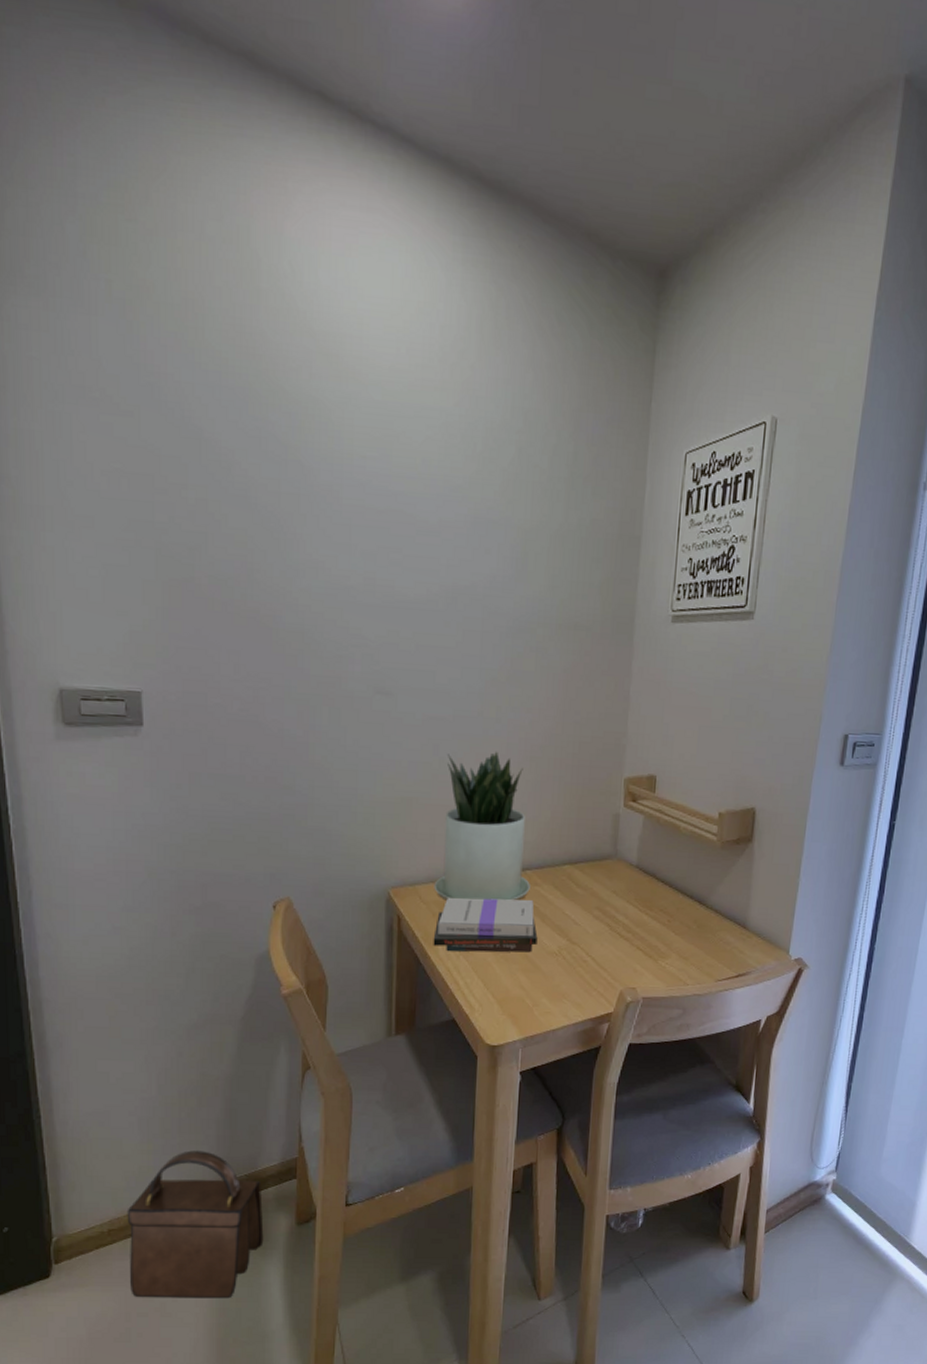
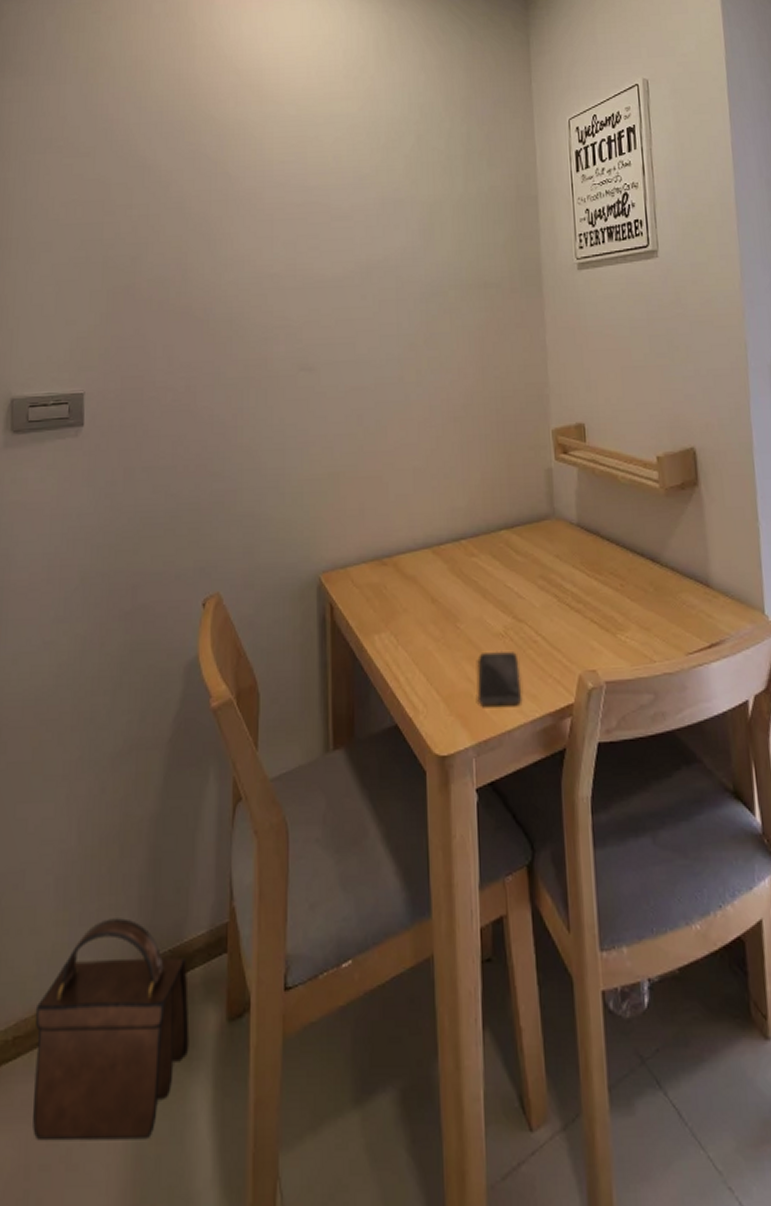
books: present [433,897,538,953] -> none [368,572,480,643]
planter: present [434,751,530,901] -> none [366,415,467,583]
smartphone: none [529,966,569,1011] -> present [477,651,522,707]

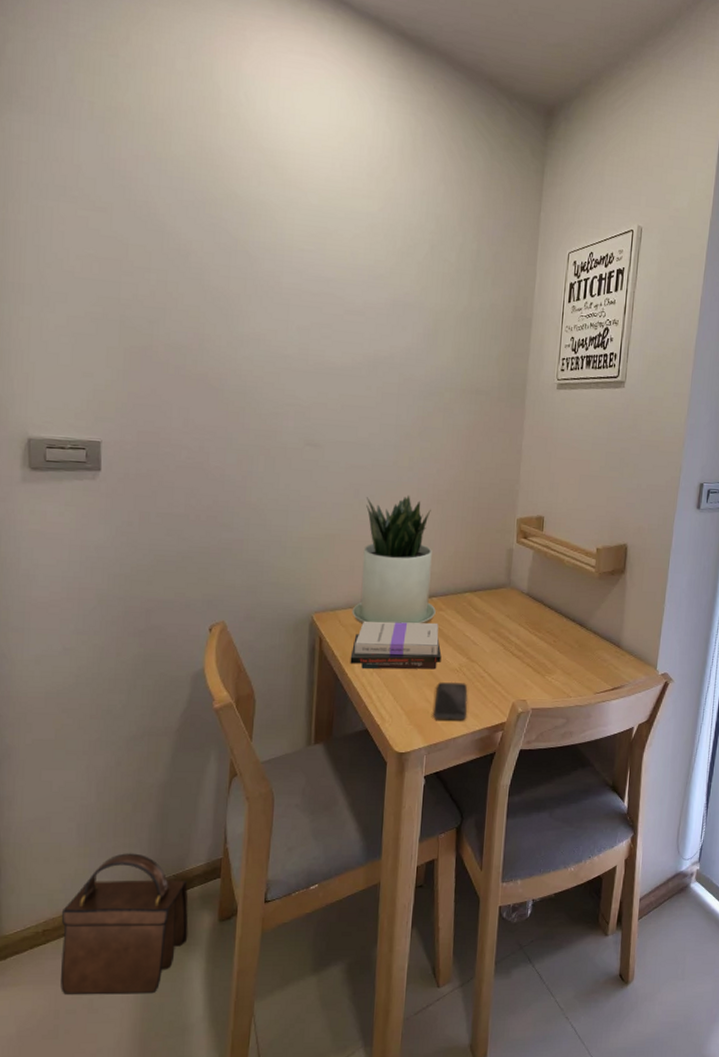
planter: none [366,415,467,583] -> present [352,495,436,624]
books: none [368,572,480,643] -> present [350,621,442,670]

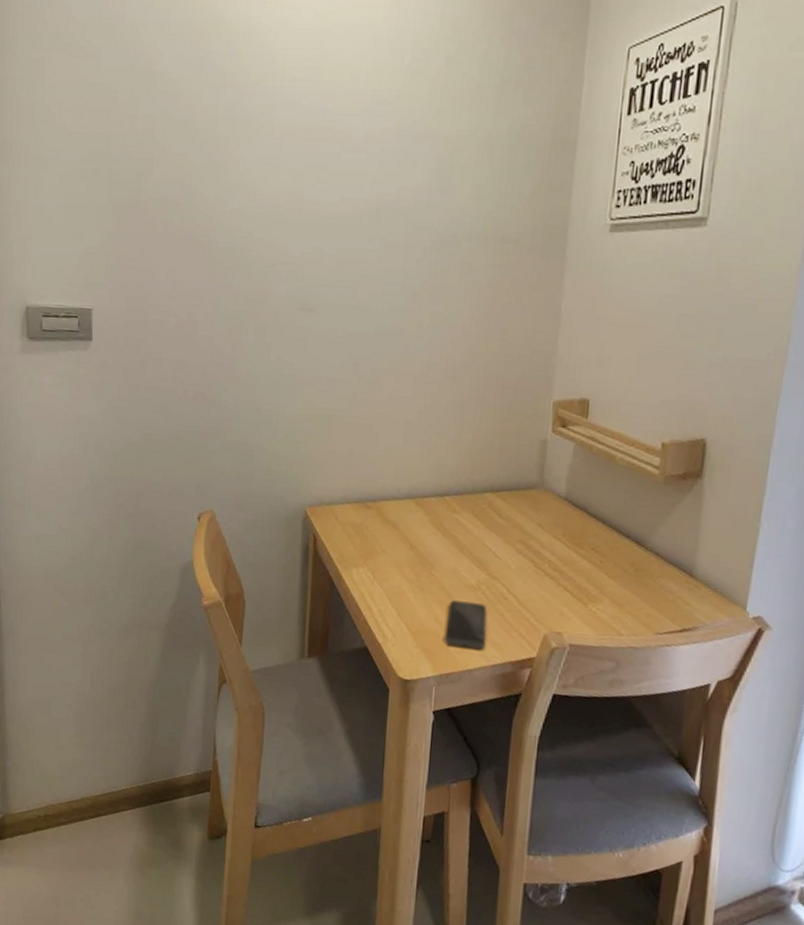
handbag: present [61,853,189,995] -> none [60,749,178,902]
books: present [350,621,442,670] -> none [347,519,455,584]
planter: present [352,495,436,624] -> none [350,369,449,529]

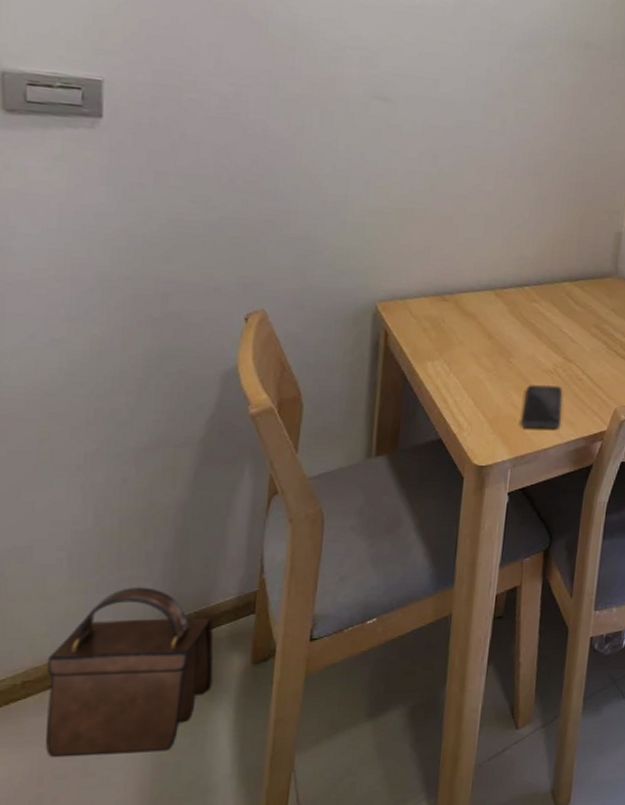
handbag: none [60,749,178,902] -> present [46,587,214,757]

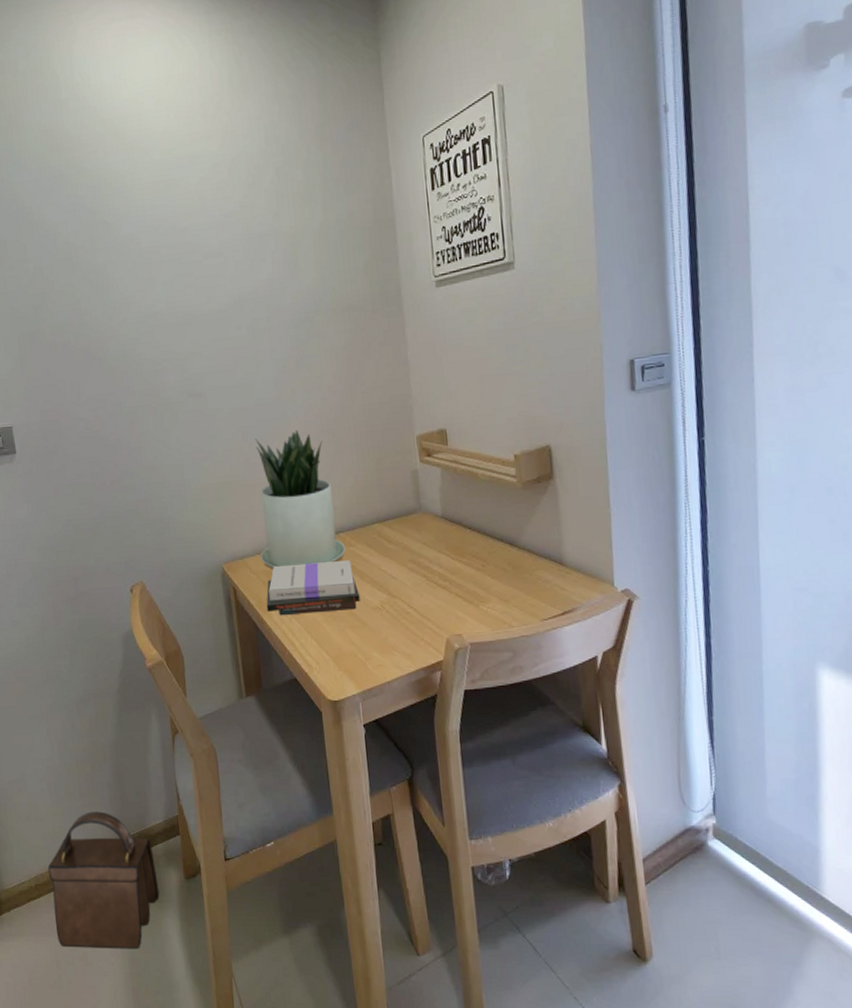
books: none [422,312,533,370] -> present [266,559,360,616]
planter: none [425,164,528,318] -> present [255,429,346,570]
smartphone: present [521,384,563,429] -> none [359,620,399,664]

